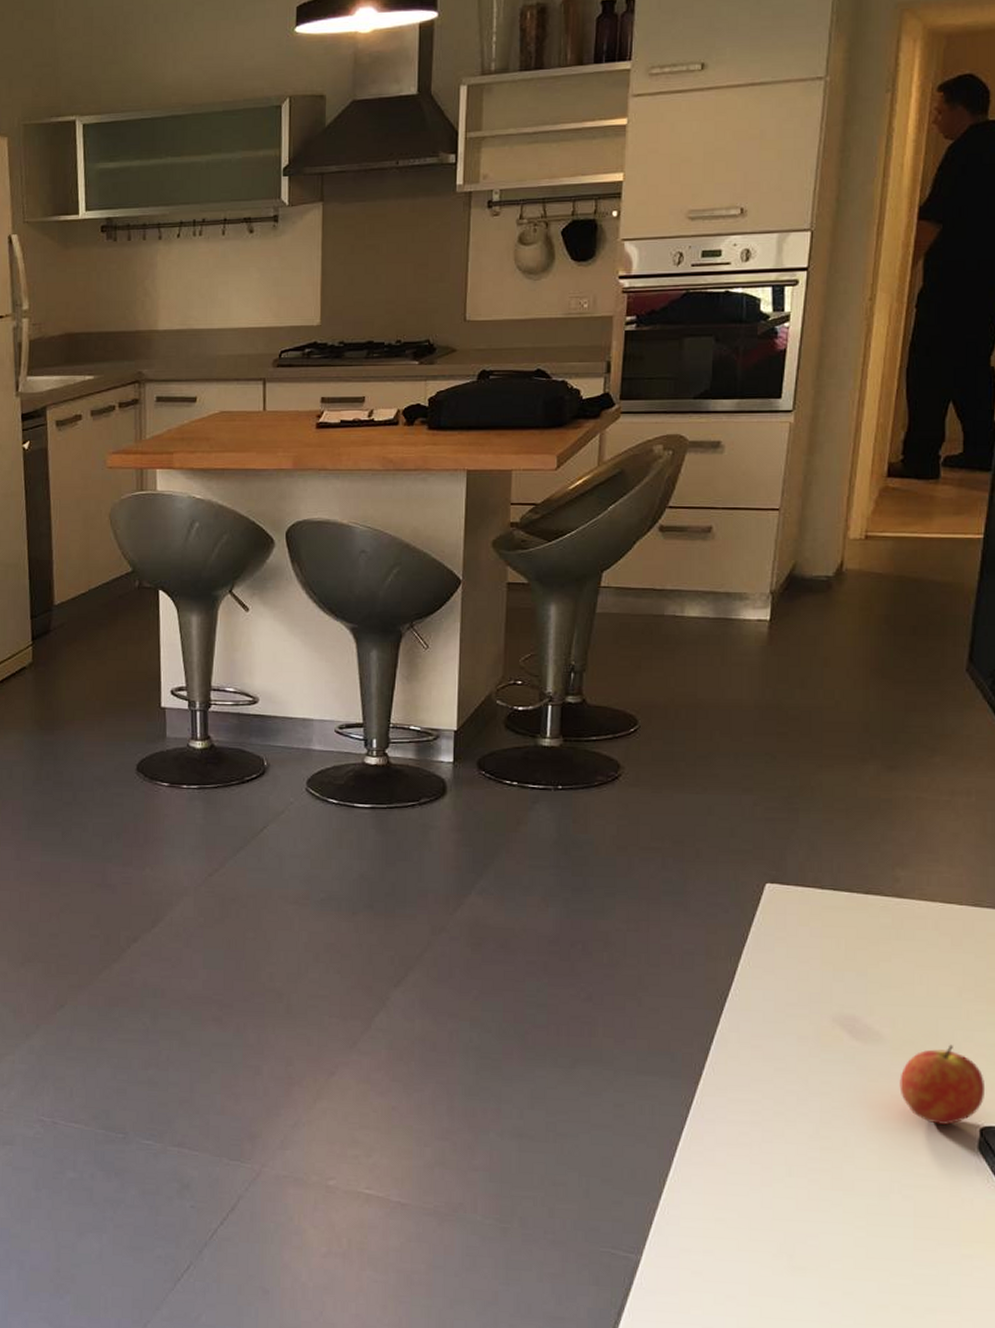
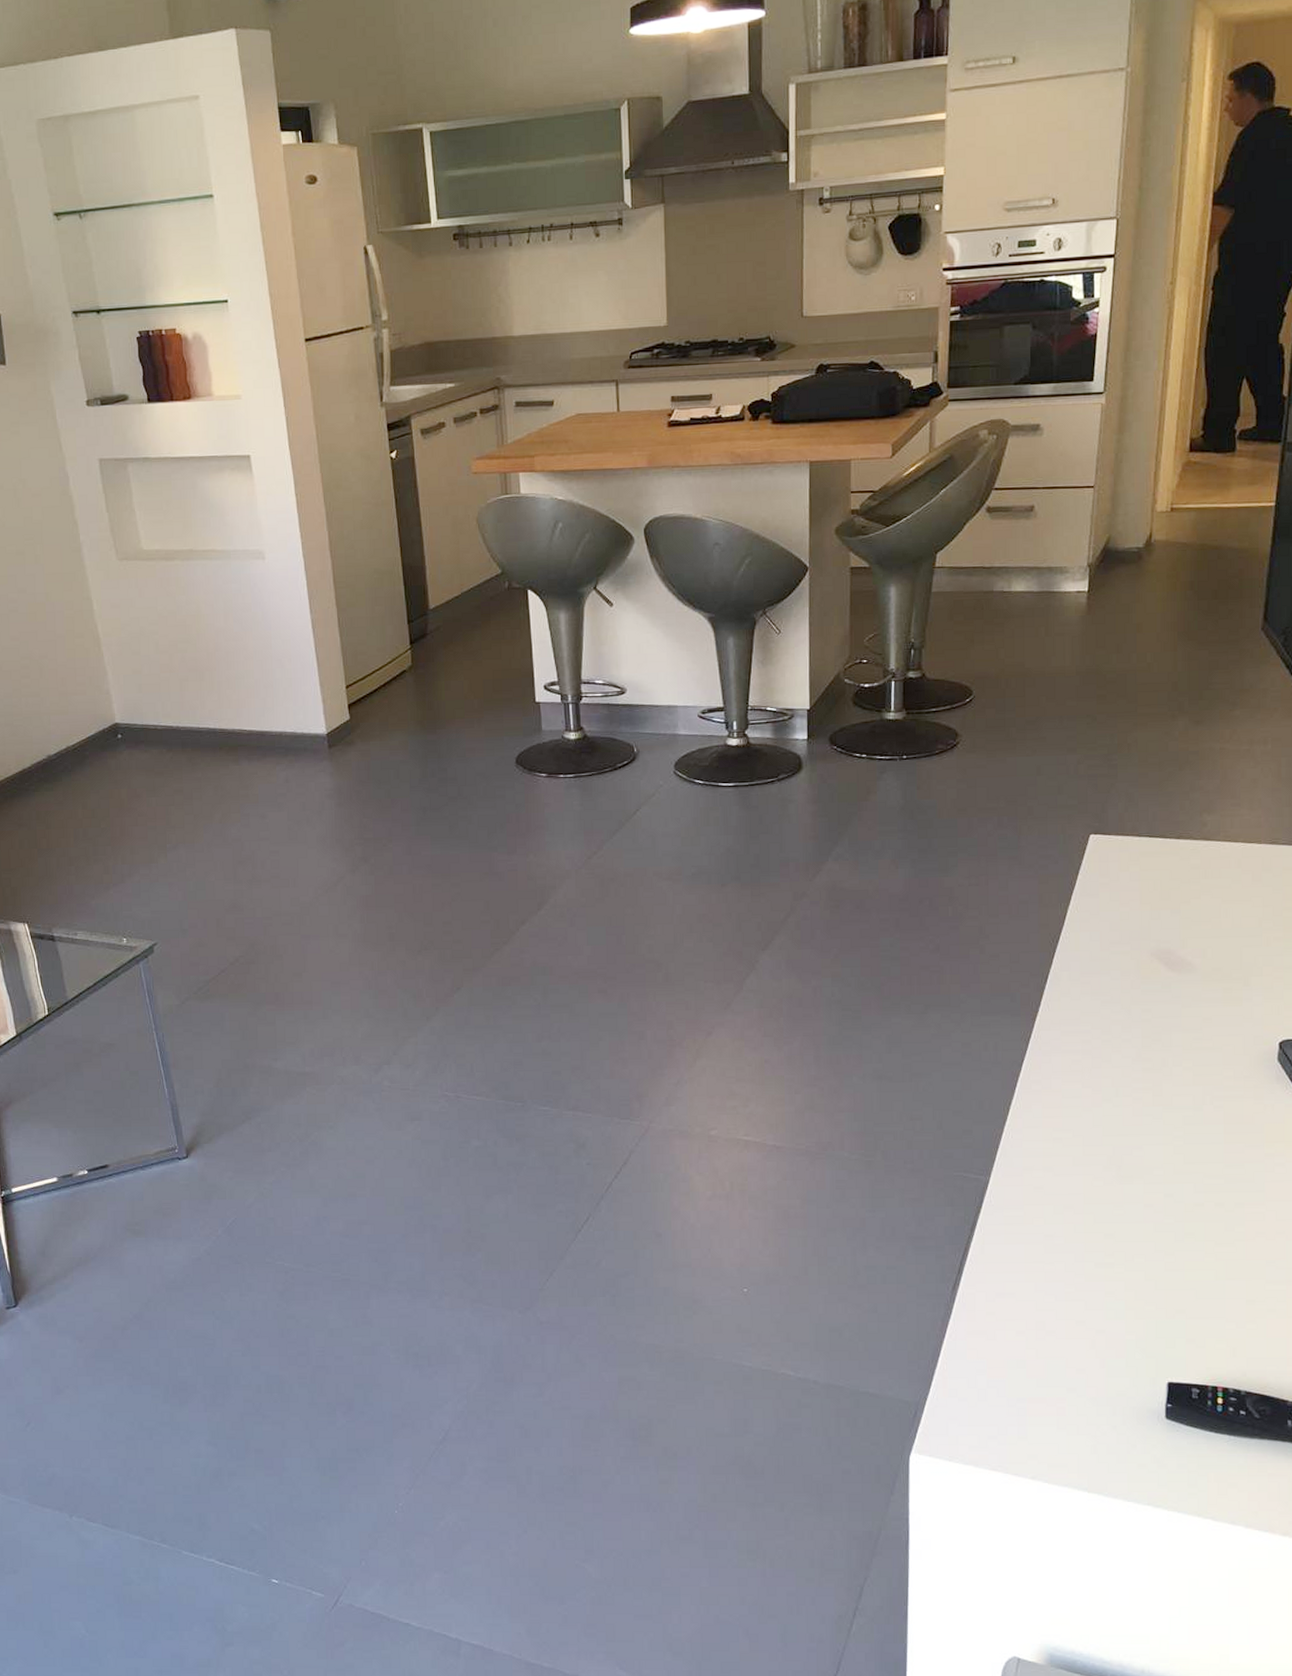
fruit: present [899,1044,986,1125] -> none [1210,969,1284,1041]

